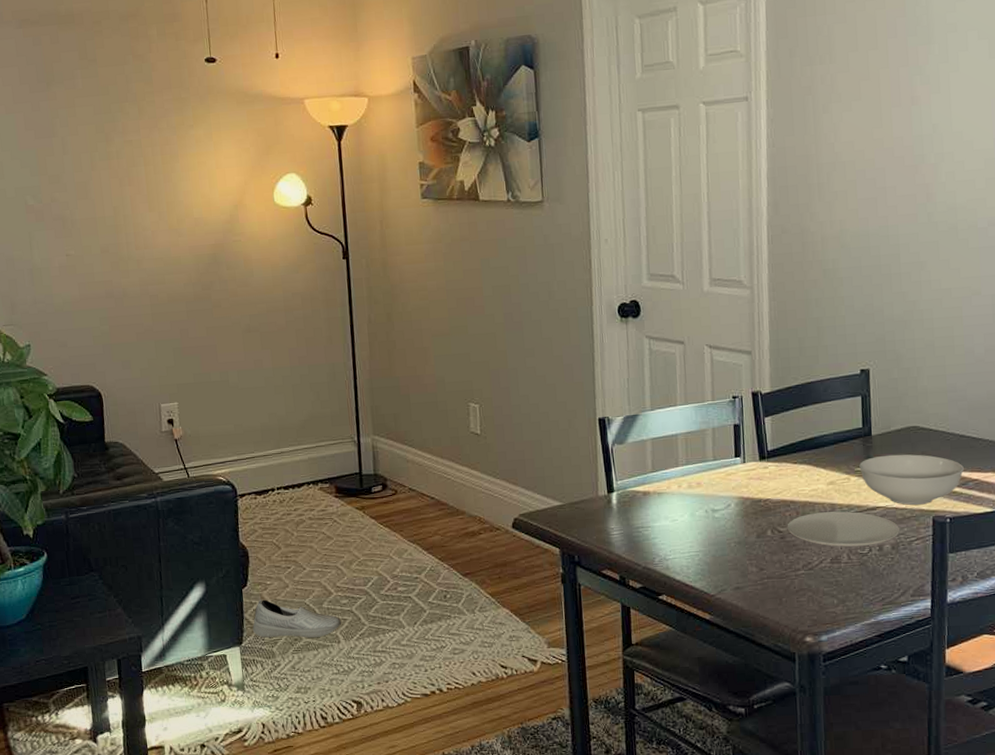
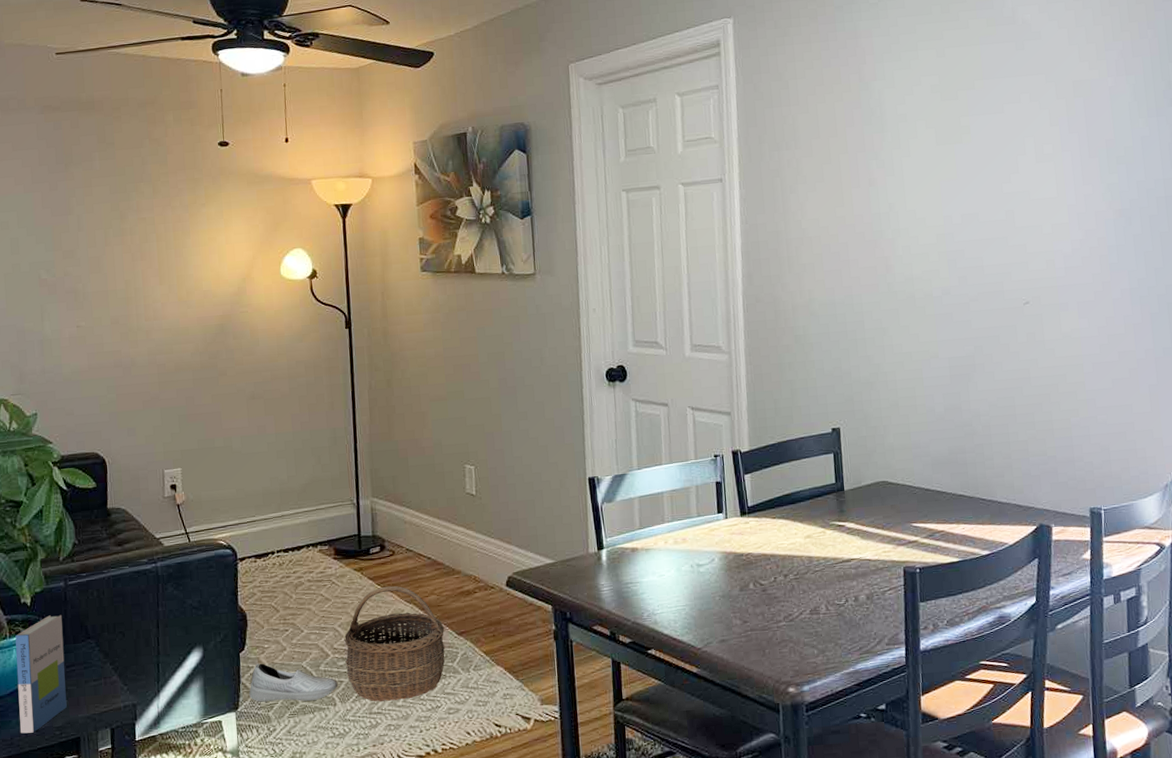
book: none [19,547,74,662] -> present [15,614,67,734]
wicker basket: none [347,525,450,641] -> present [344,586,445,703]
plate: present [787,511,900,547] -> none [768,563,873,599]
bowl: present [859,454,964,505] -> none [834,507,930,557]

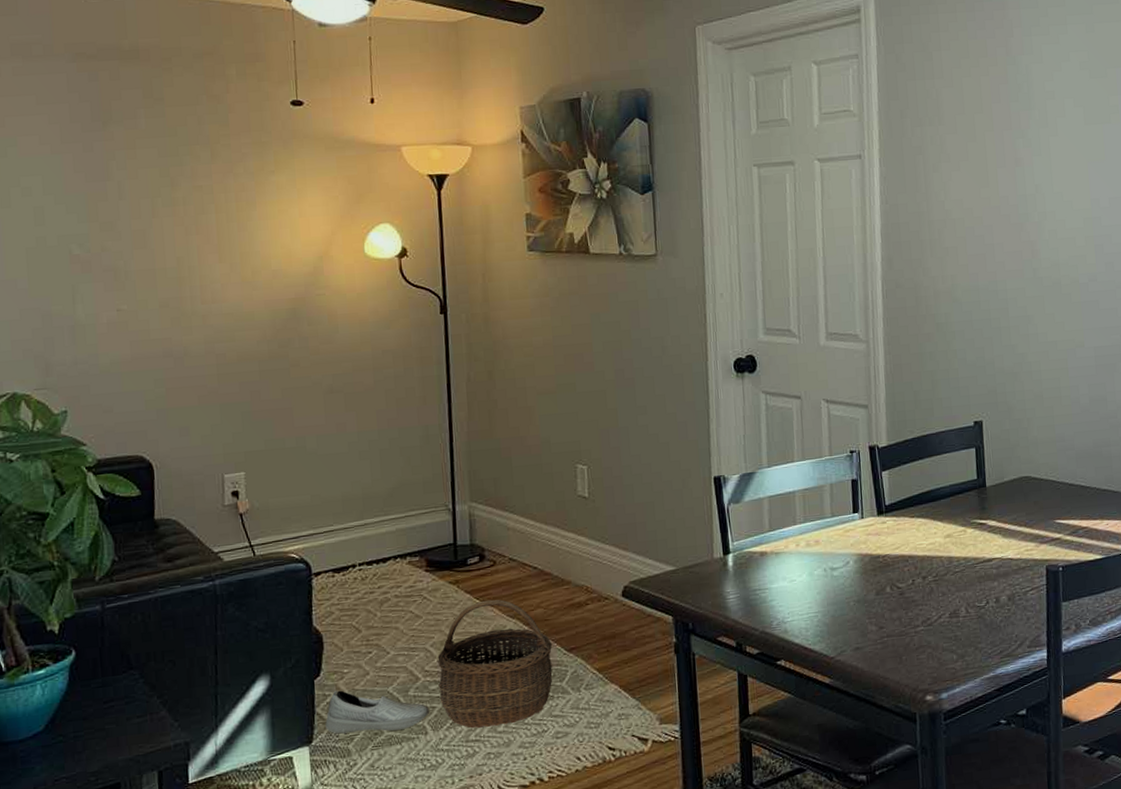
book: present [15,614,67,734] -> none [39,642,104,782]

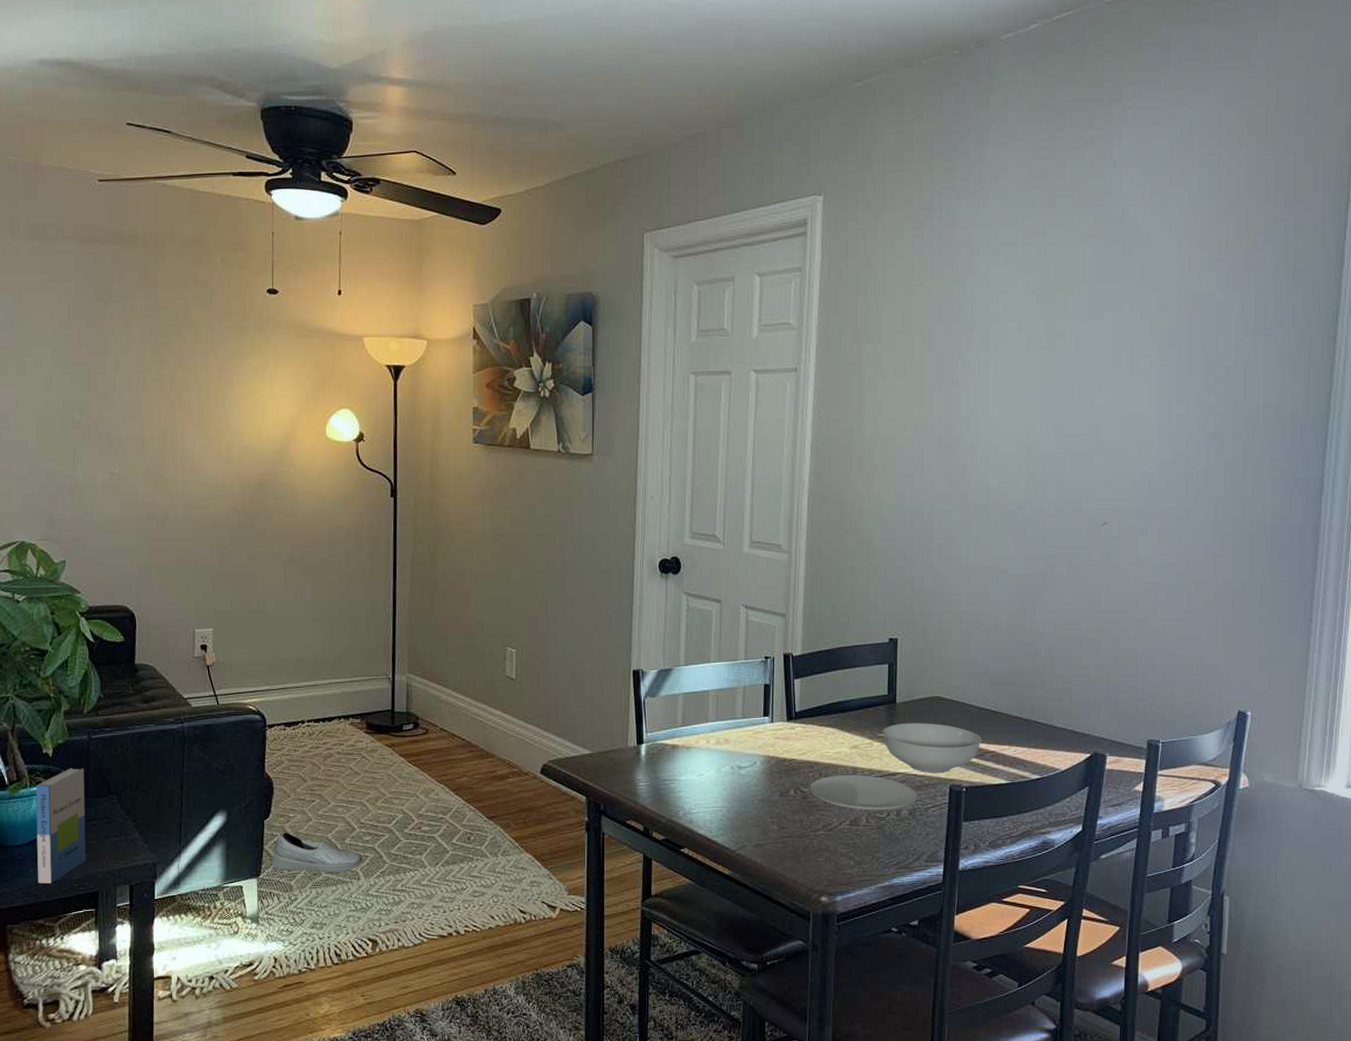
book: none [39,642,104,782] -> present [36,768,86,884]
wicker basket: present [437,599,553,729] -> none [371,764,474,880]
plate: none [905,564,1015,601] -> present [809,775,917,810]
bowl: none [975,504,1074,555] -> present [883,723,982,772]

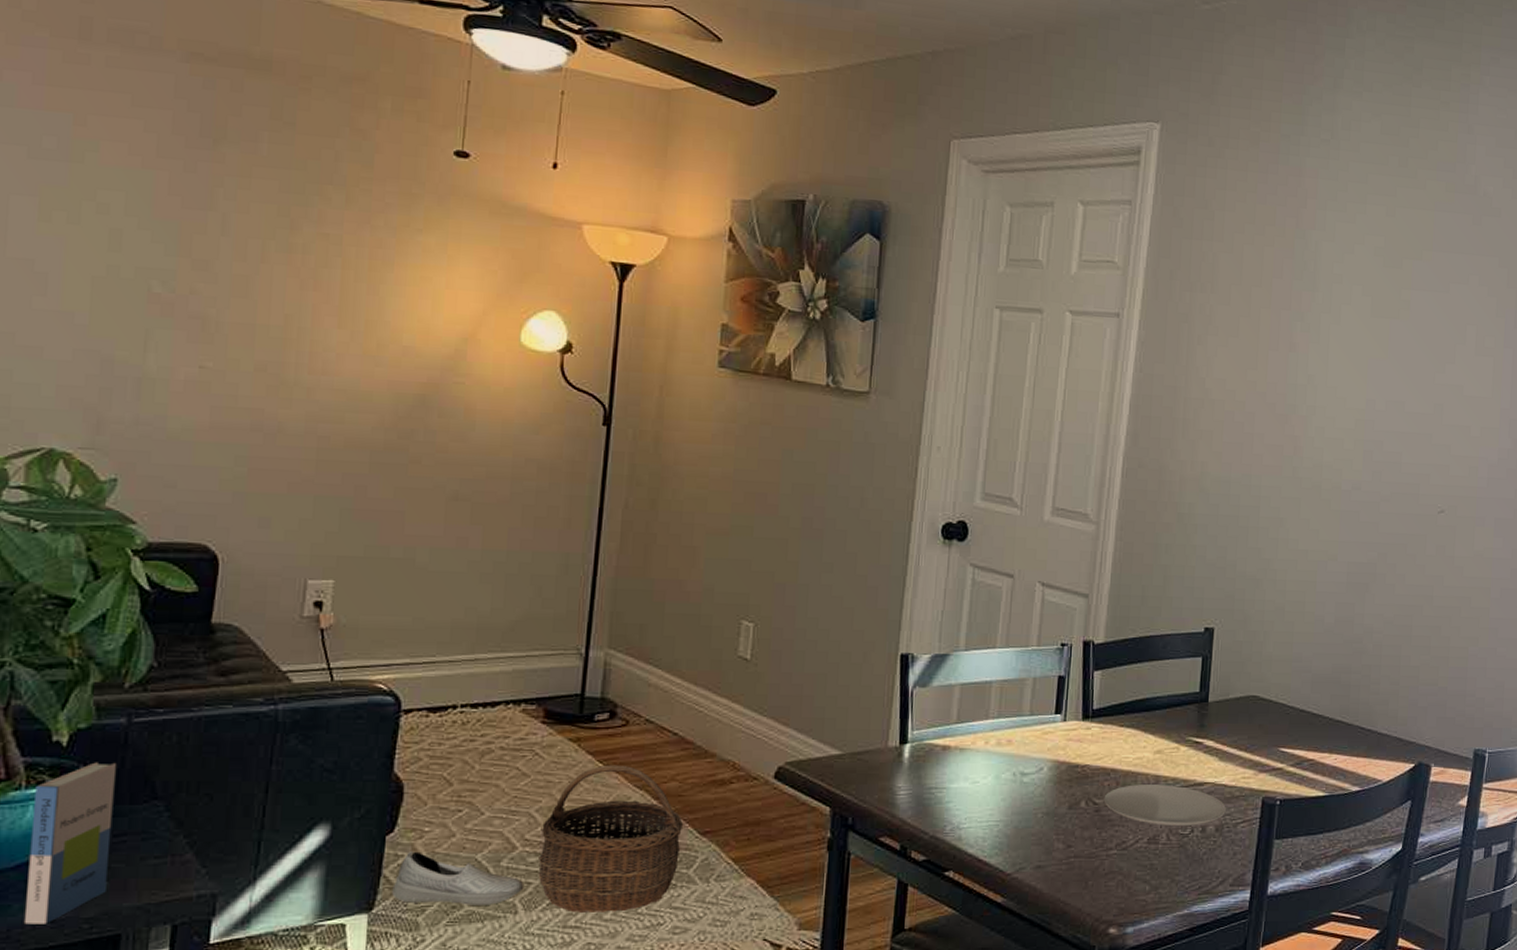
wicker basket: none [371,764,474,880] -> present [538,764,683,914]
bowl: present [883,723,982,772] -> none [1191,725,1300,783]

